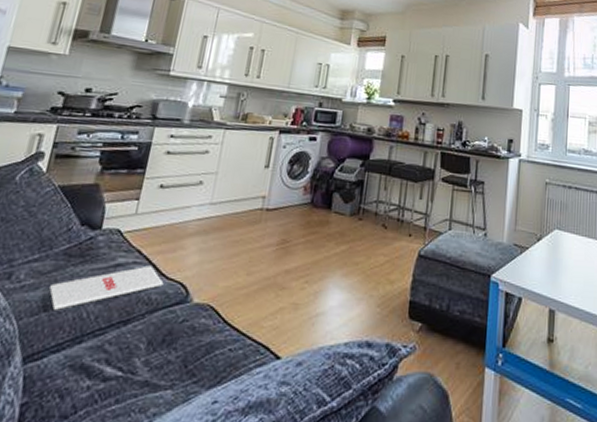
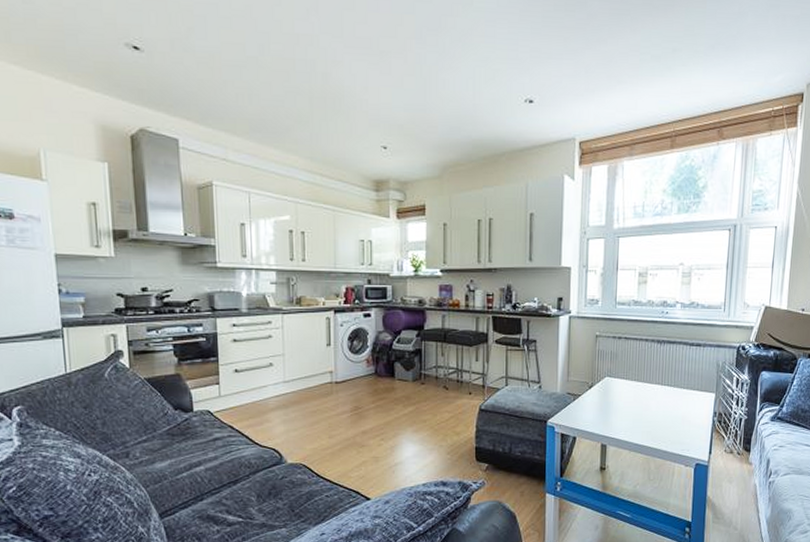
magazine: present [49,265,164,310] -> none [164,437,259,477]

